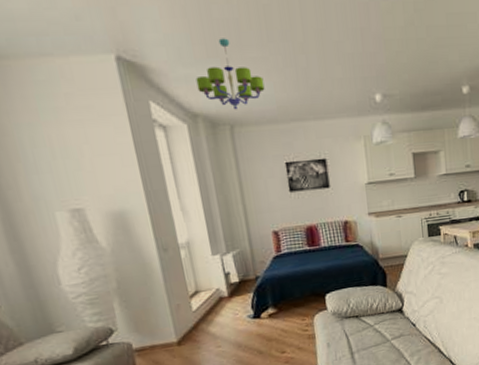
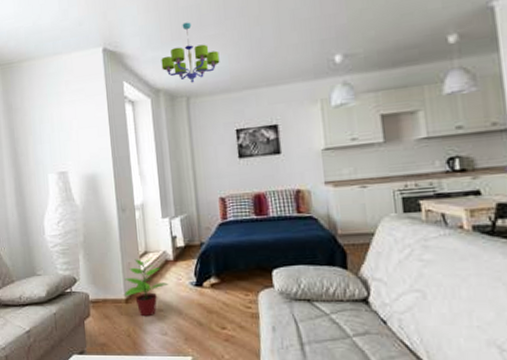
potted plant: none [174,296,225,356] -> present [125,257,169,317]

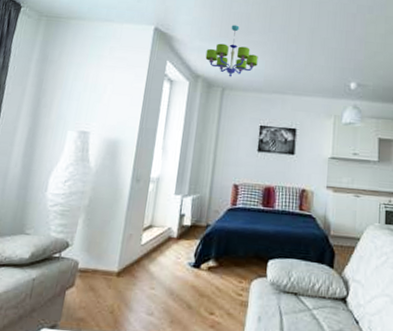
potted plant: present [125,257,169,317] -> none [118,231,167,294]

